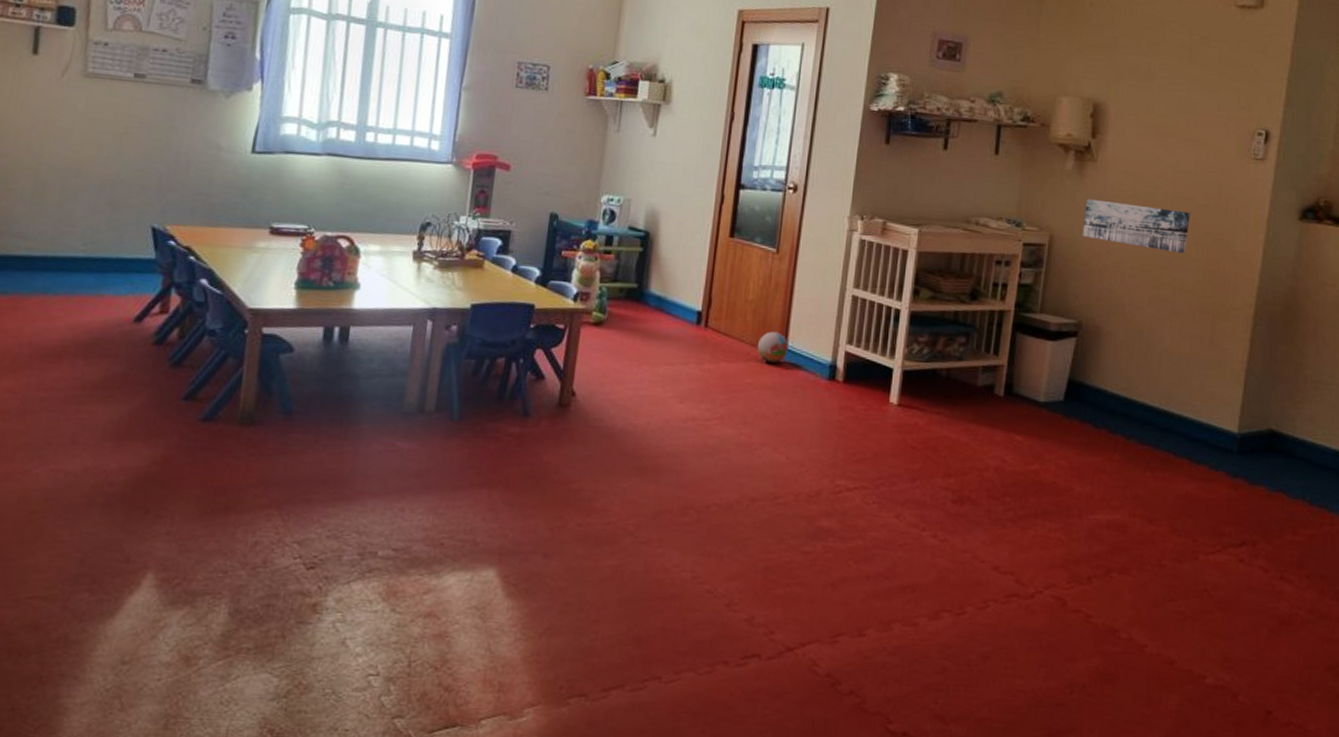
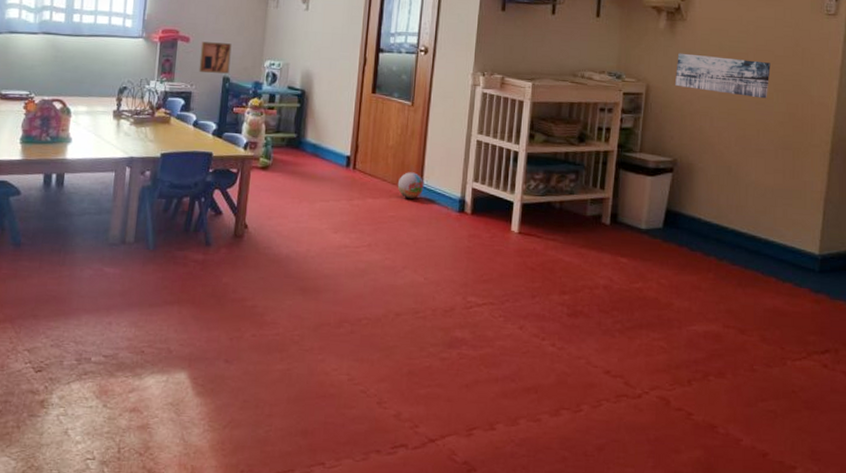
wall art: none [520,170,562,210] -> present [199,41,232,74]

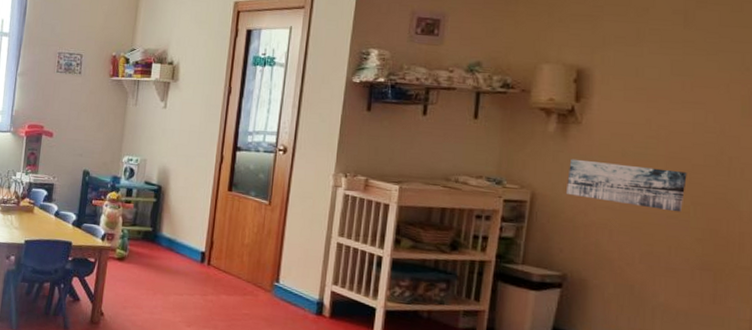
wall art: present [199,41,232,74] -> none [61,137,92,168]
ball: present [397,172,424,199] -> none [252,271,280,299]

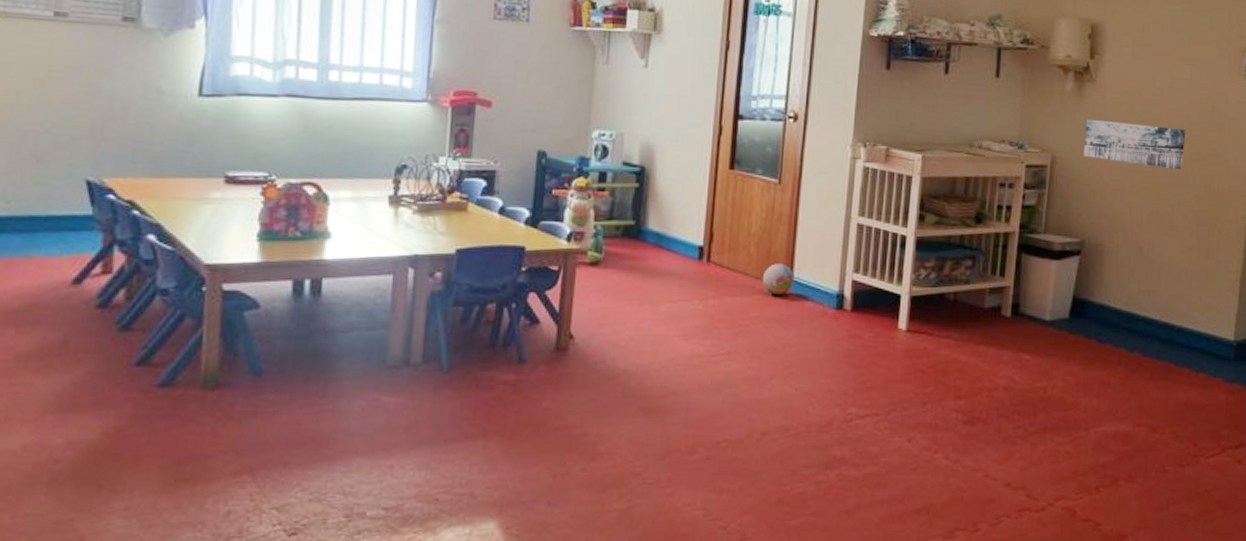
ball: none [252,271,280,299] -> present [762,263,795,296]

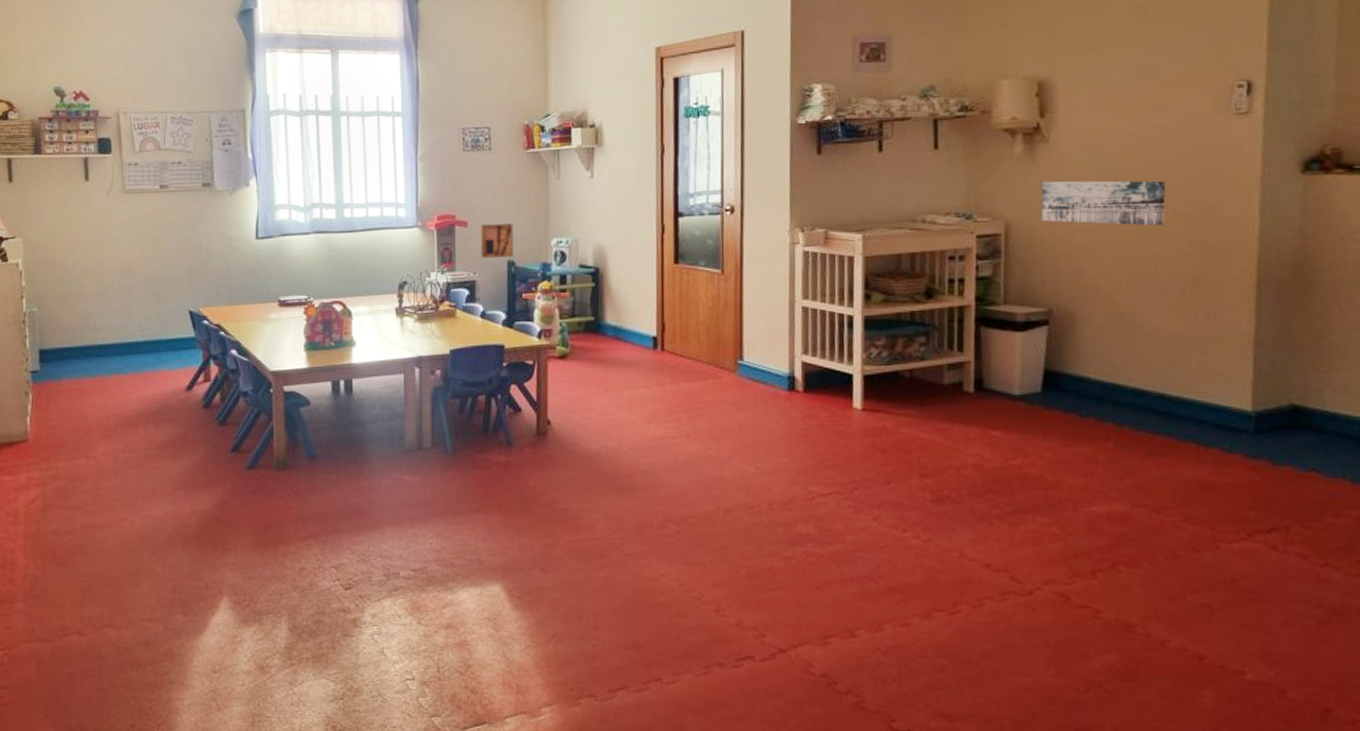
wall art: none [505,106,549,147] -> present [480,224,514,258]
ball: present [762,263,795,296] -> none [713,349,745,380]

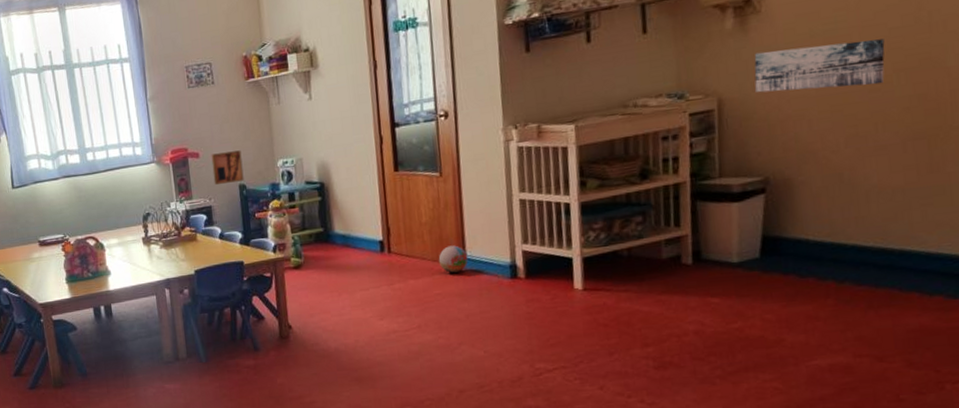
ball: none [713,349,745,380] -> present [438,245,468,274]

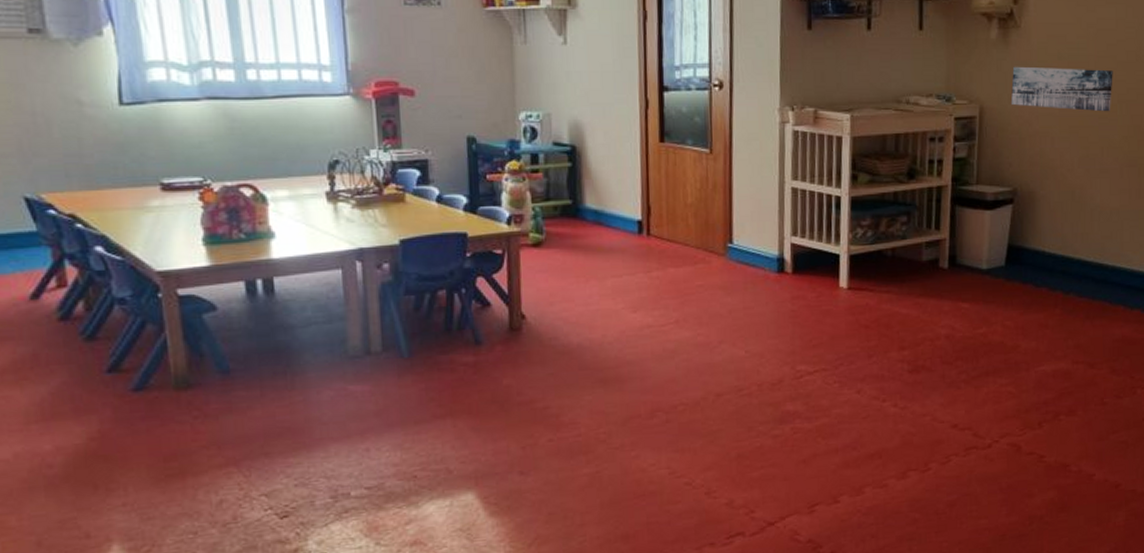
wall art: present [211,150,244,185] -> none [431,94,474,133]
ball: present [438,245,468,274] -> none [702,232,735,264]

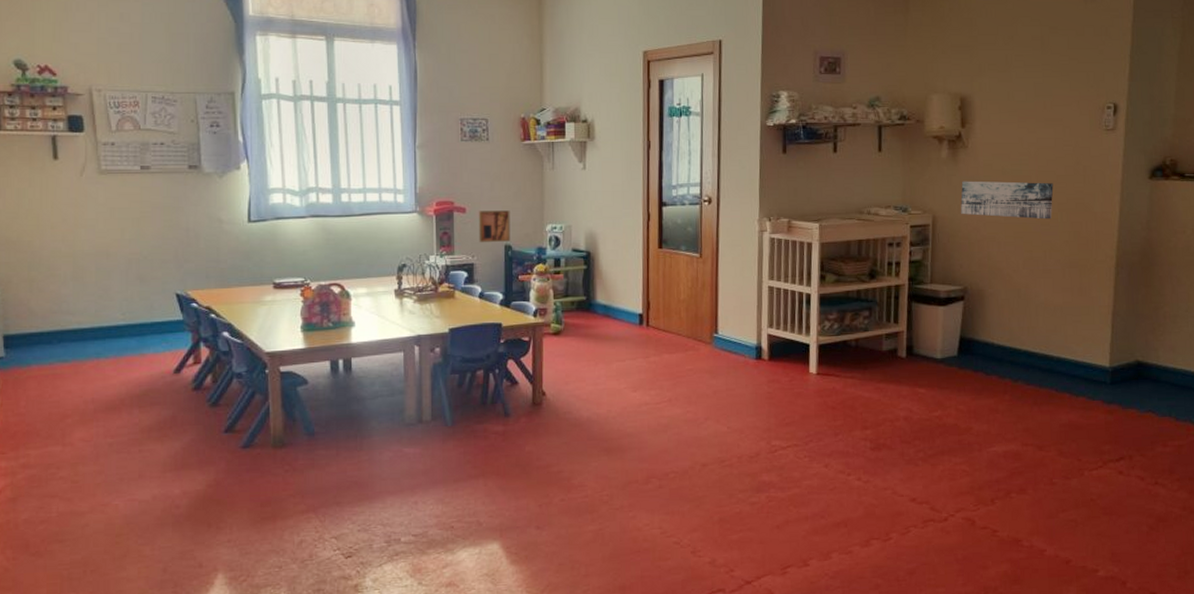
wall art: none [431,94,474,133] -> present [478,210,511,242]

